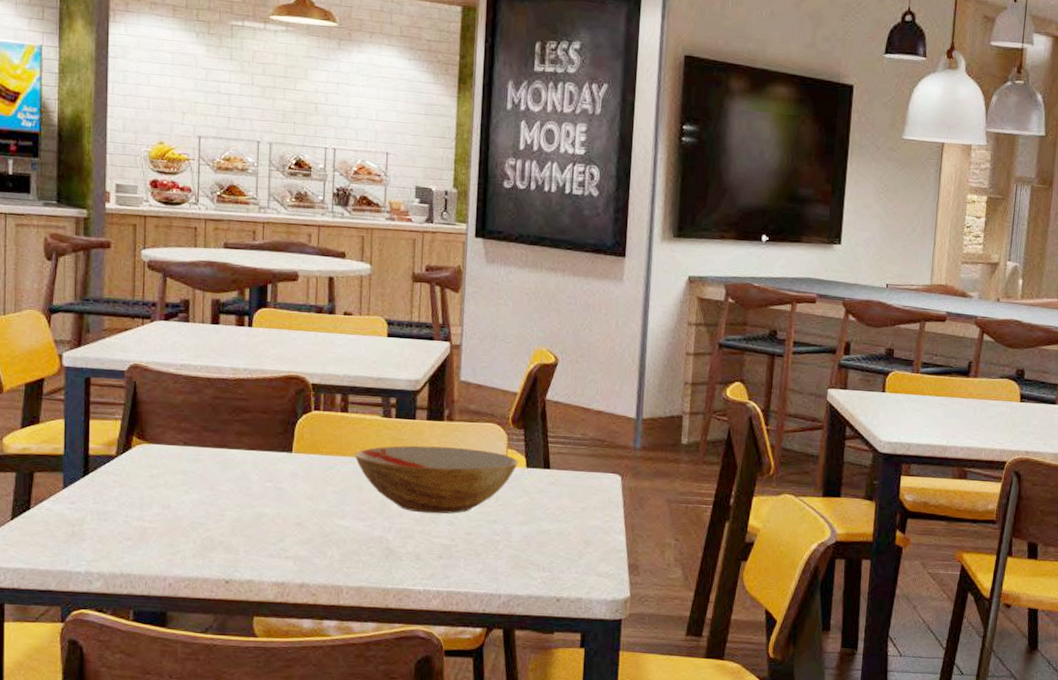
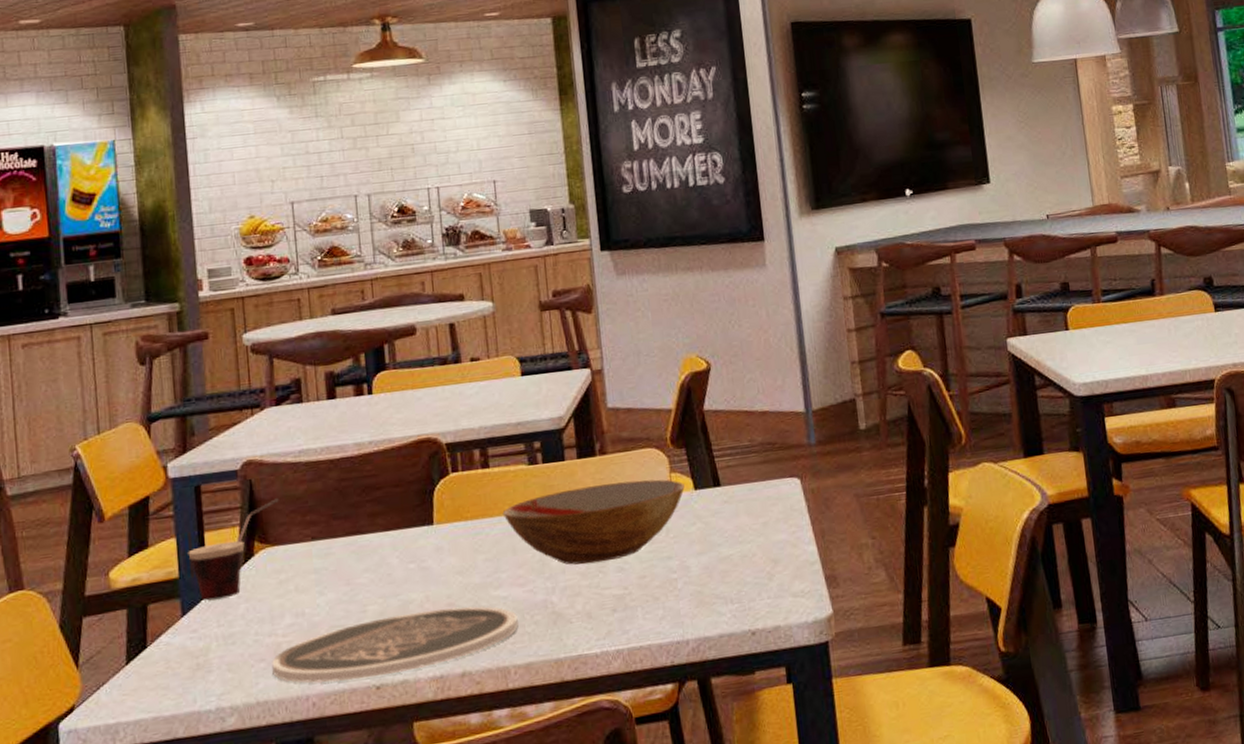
cup: none [73,402,159,481] -> present [188,498,279,602]
plate: none [137,523,355,573] -> present [272,606,519,683]

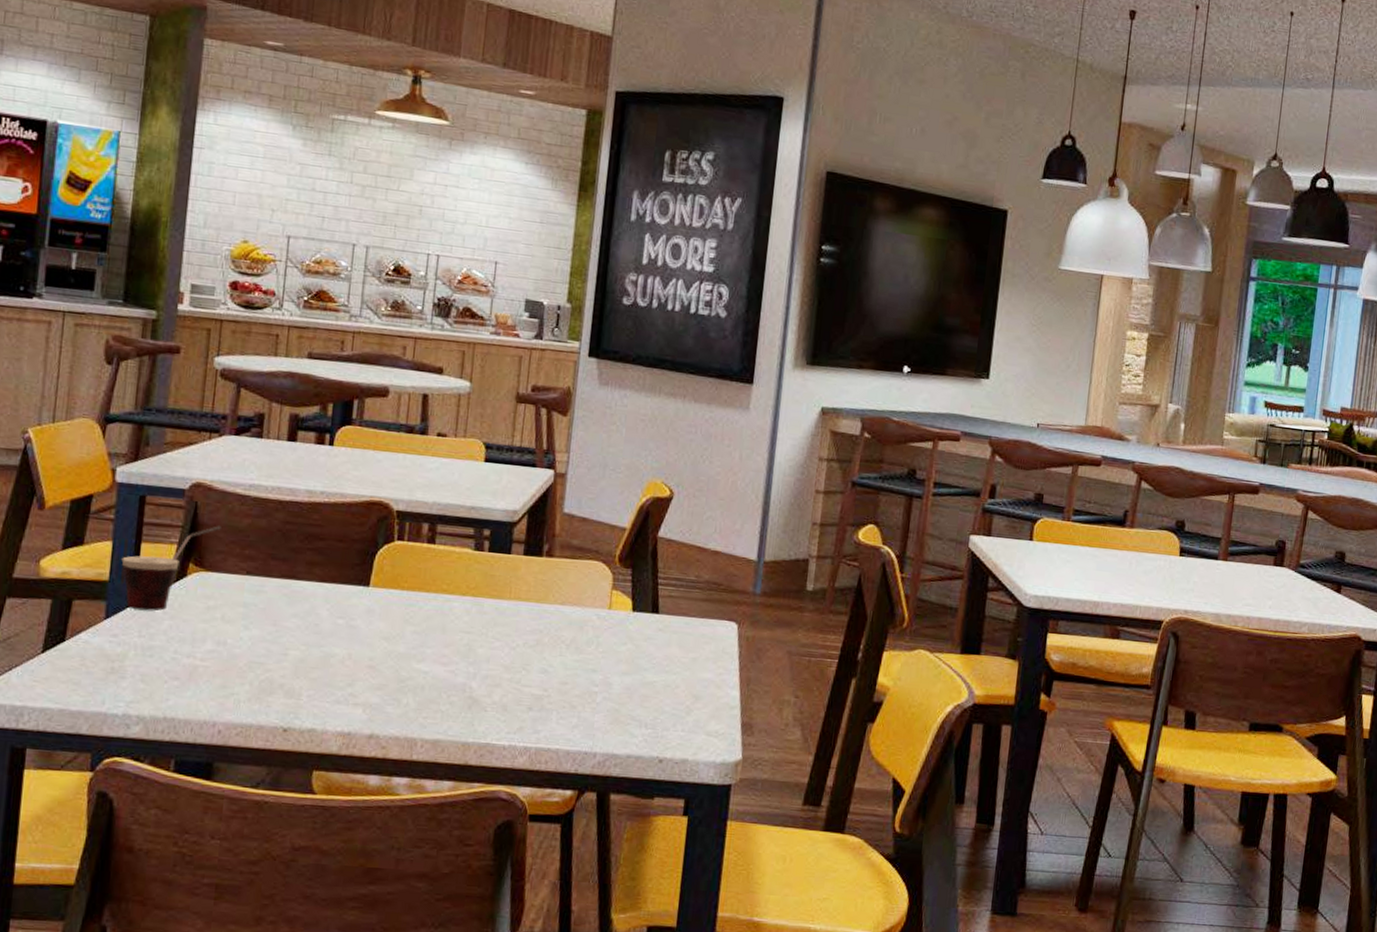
plate: present [272,606,519,683] -> none [184,664,435,721]
bowl: present [502,479,685,565] -> none [439,582,624,661]

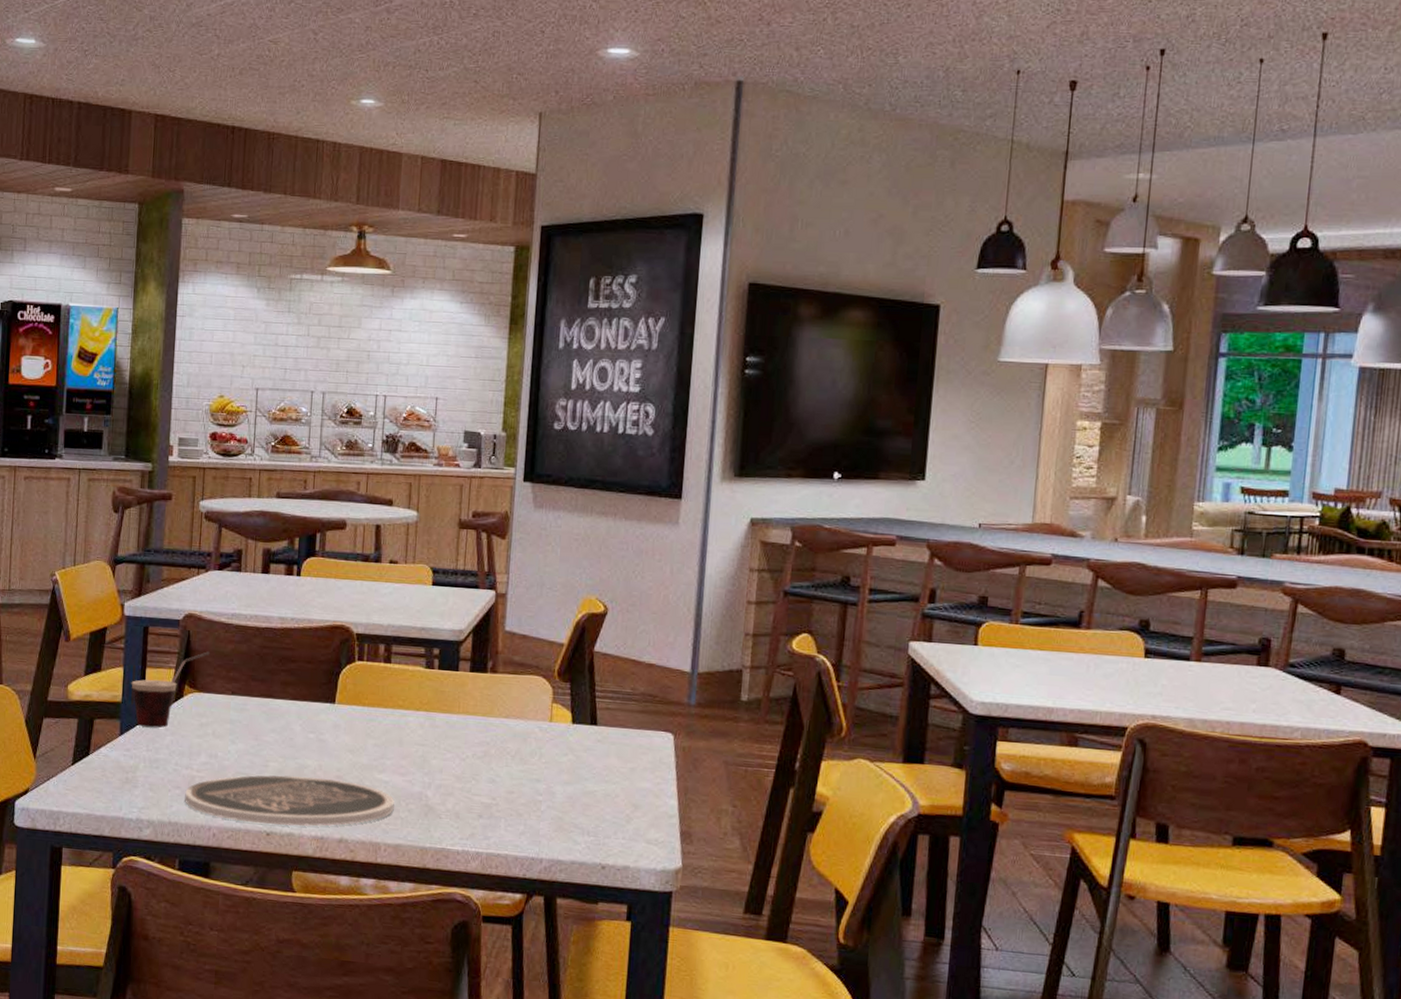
plate: none [184,664,435,721] -> present [185,775,395,826]

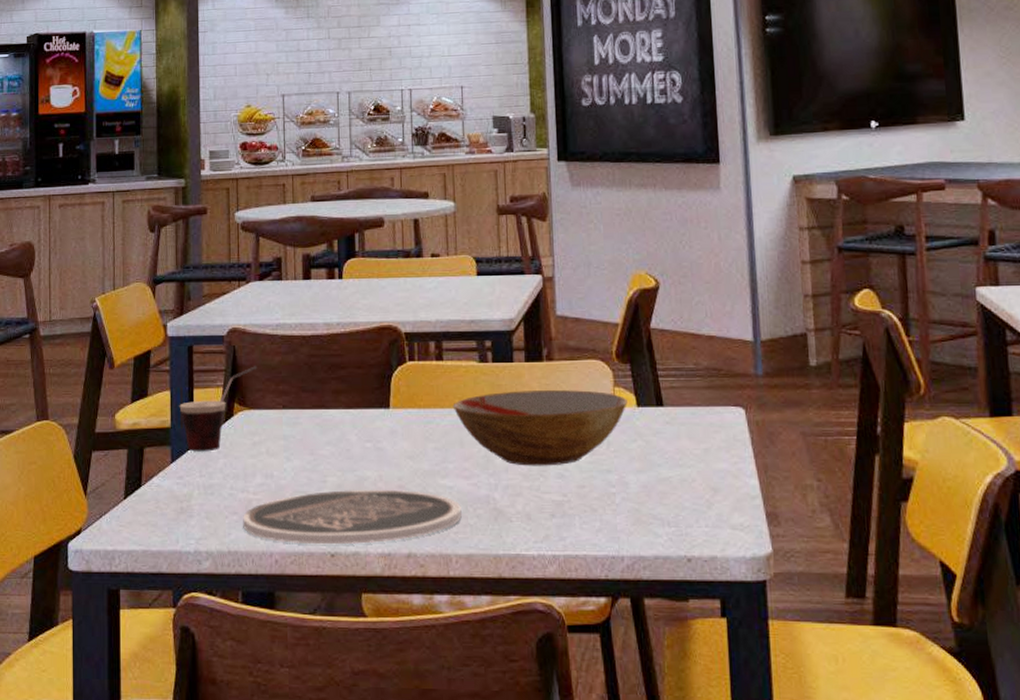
bowl: none [396,698,564,771] -> present [452,390,627,466]

